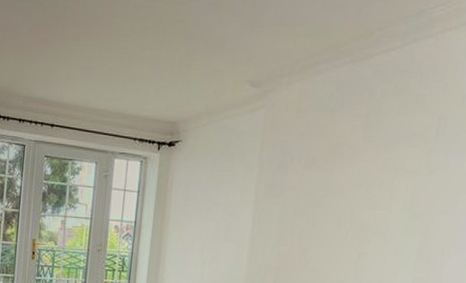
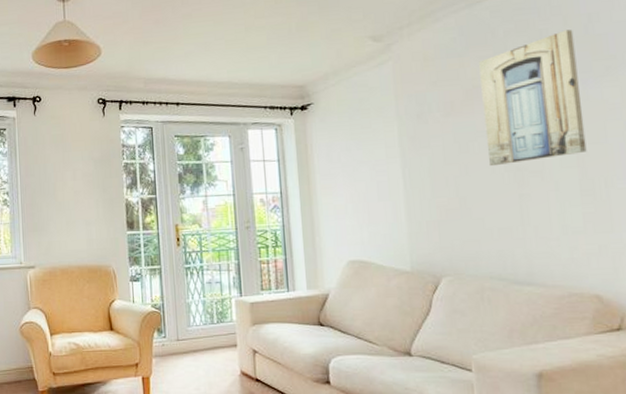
wall art: none [337,98,450,223] -> present [479,29,587,167]

